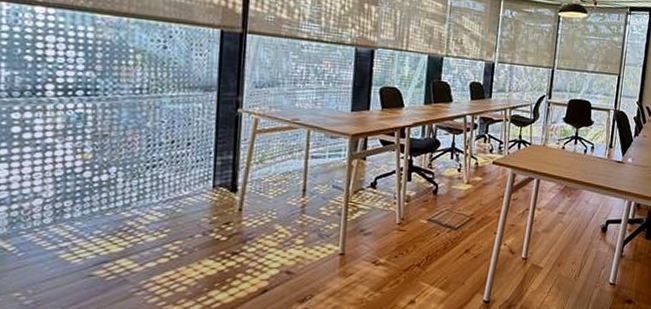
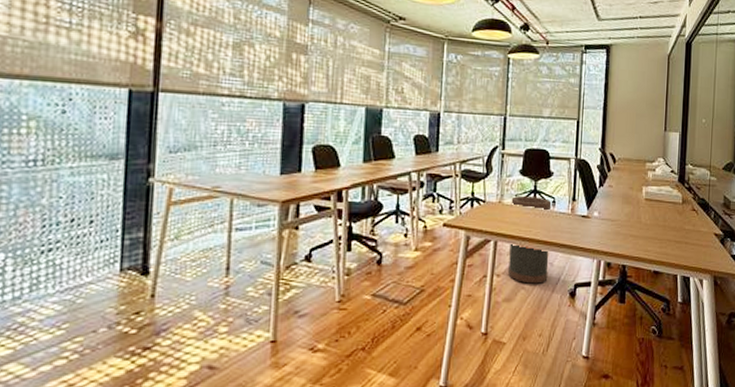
trash can: none [547,141,591,219] -> present [507,196,552,284]

